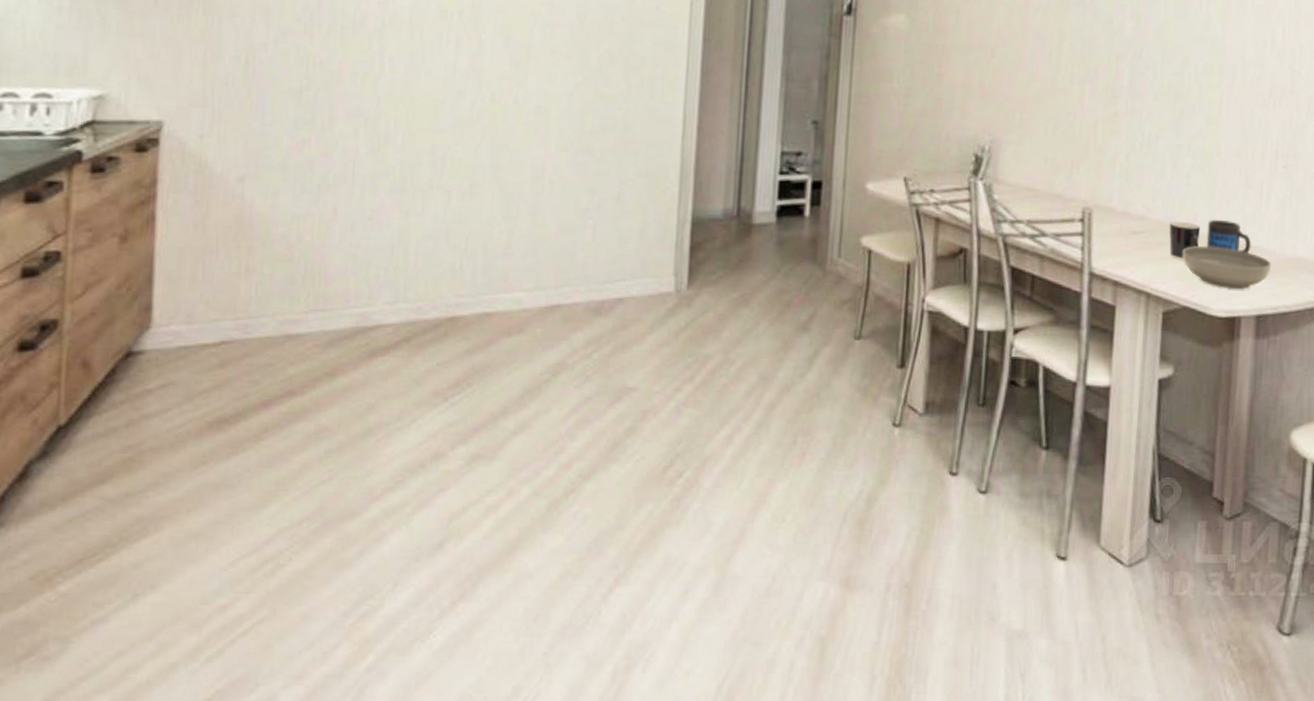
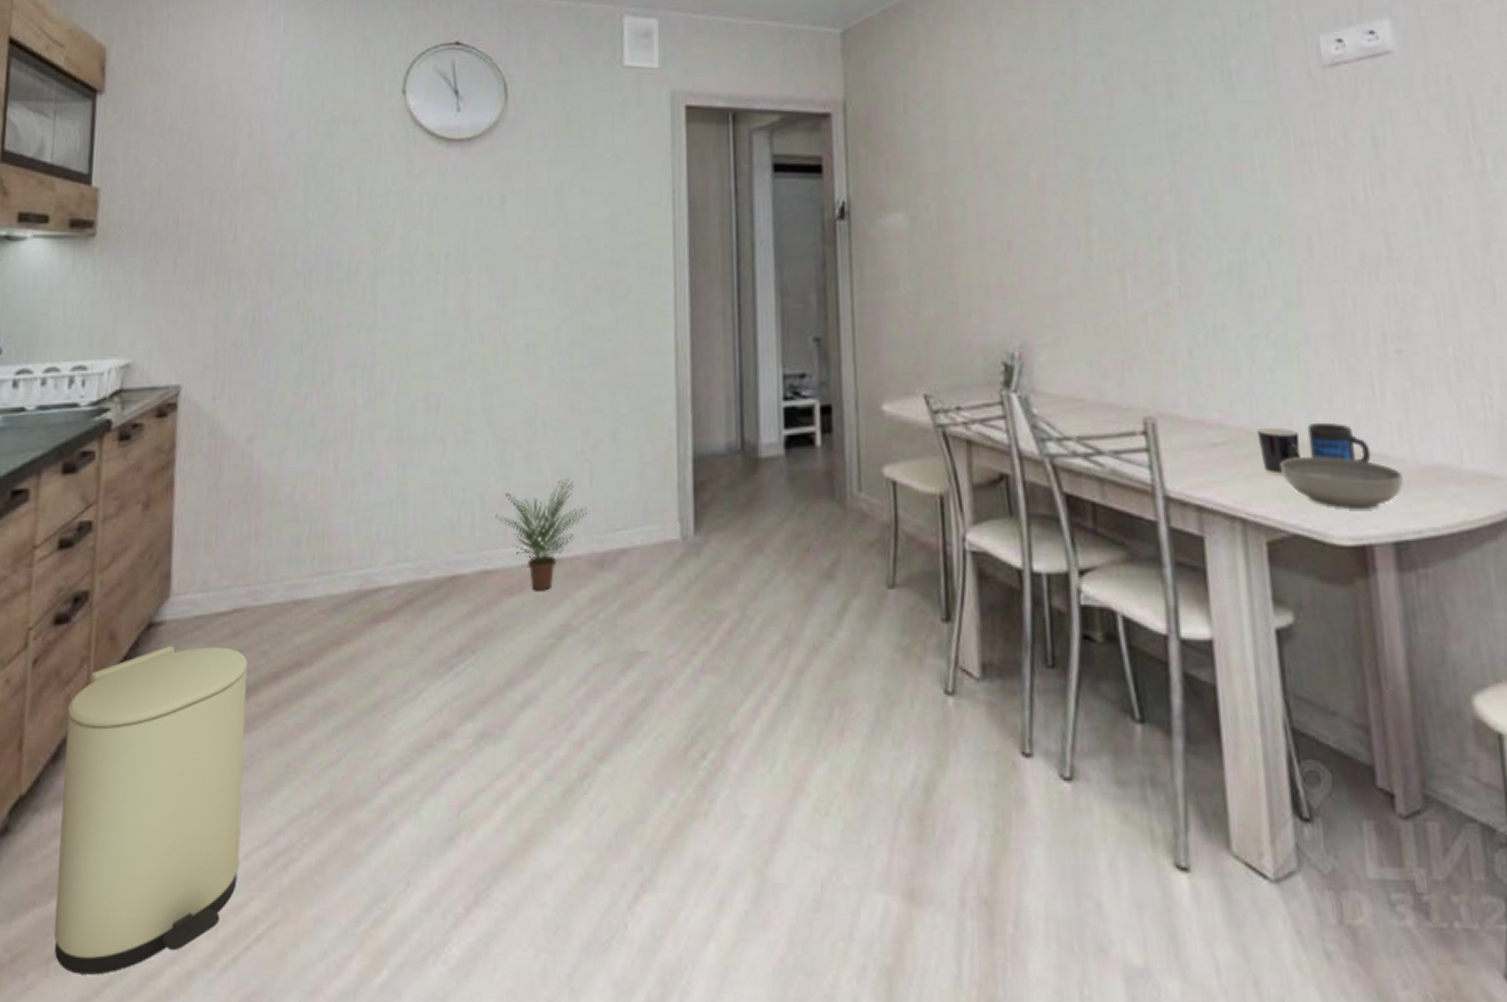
pedal bin: none [23,374,237,670] -> present [53,646,248,975]
potted plant: none [498,234,590,333] -> present [496,479,590,591]

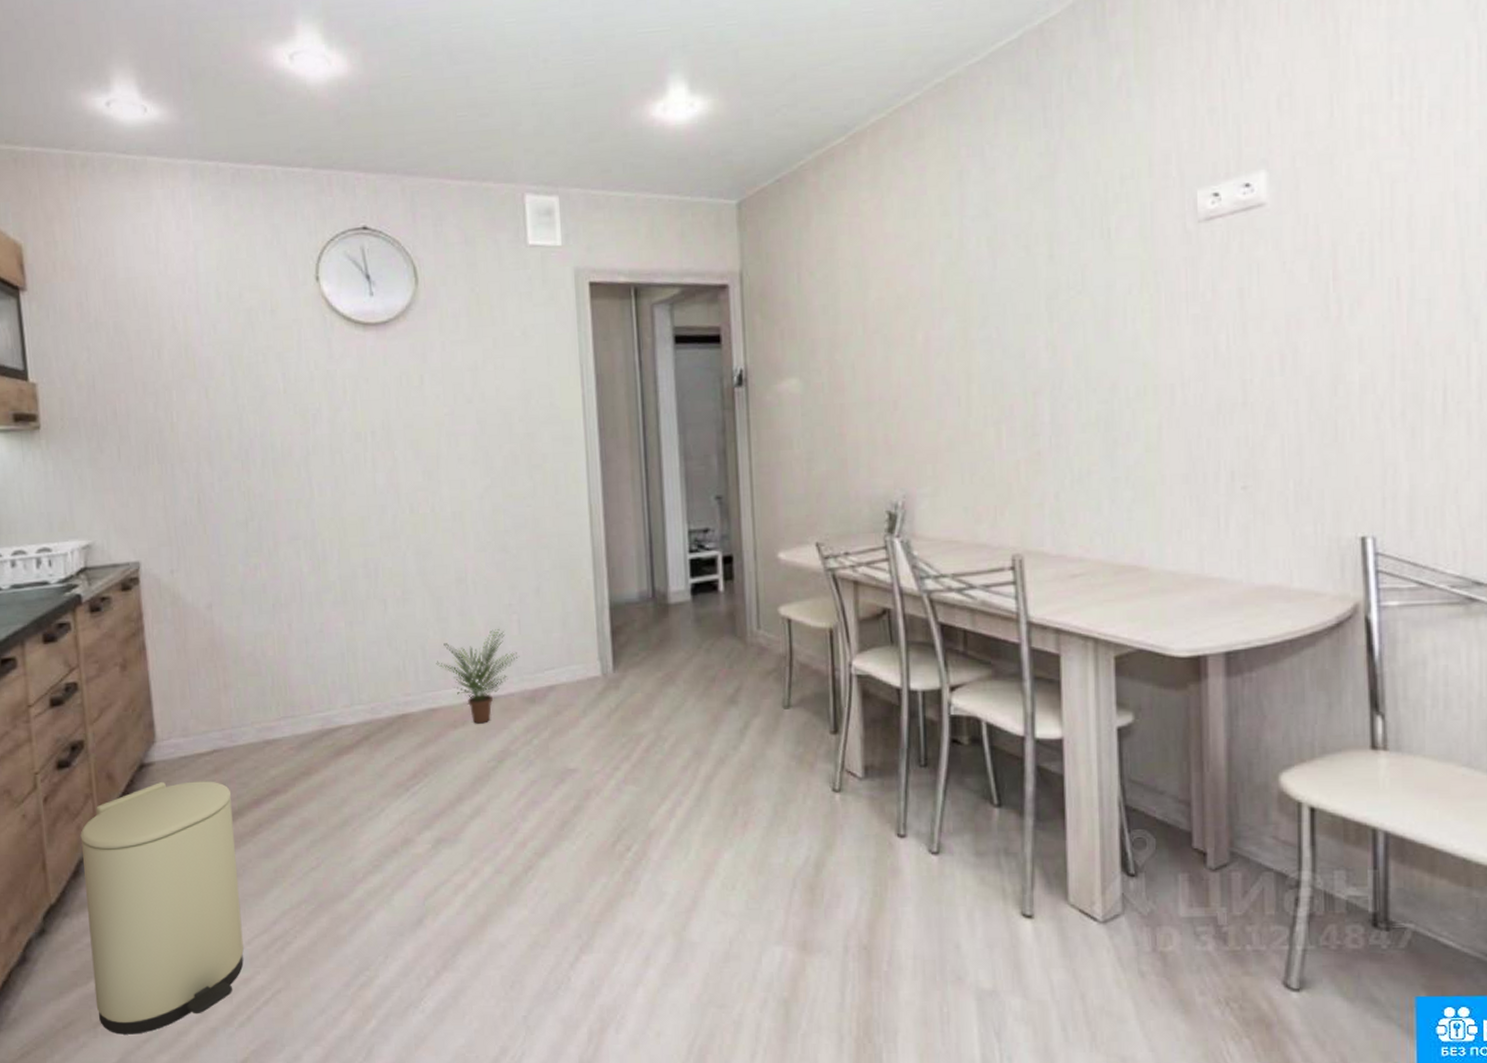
mug: present [1257,427,1300,477] -> none [1112,559,1150,601]
bowl: present [1279,456,1405,508] -> none [1130,582,1239,626]
mug: present [1307,422,1371,462] -> none [1157,552,1212,586]

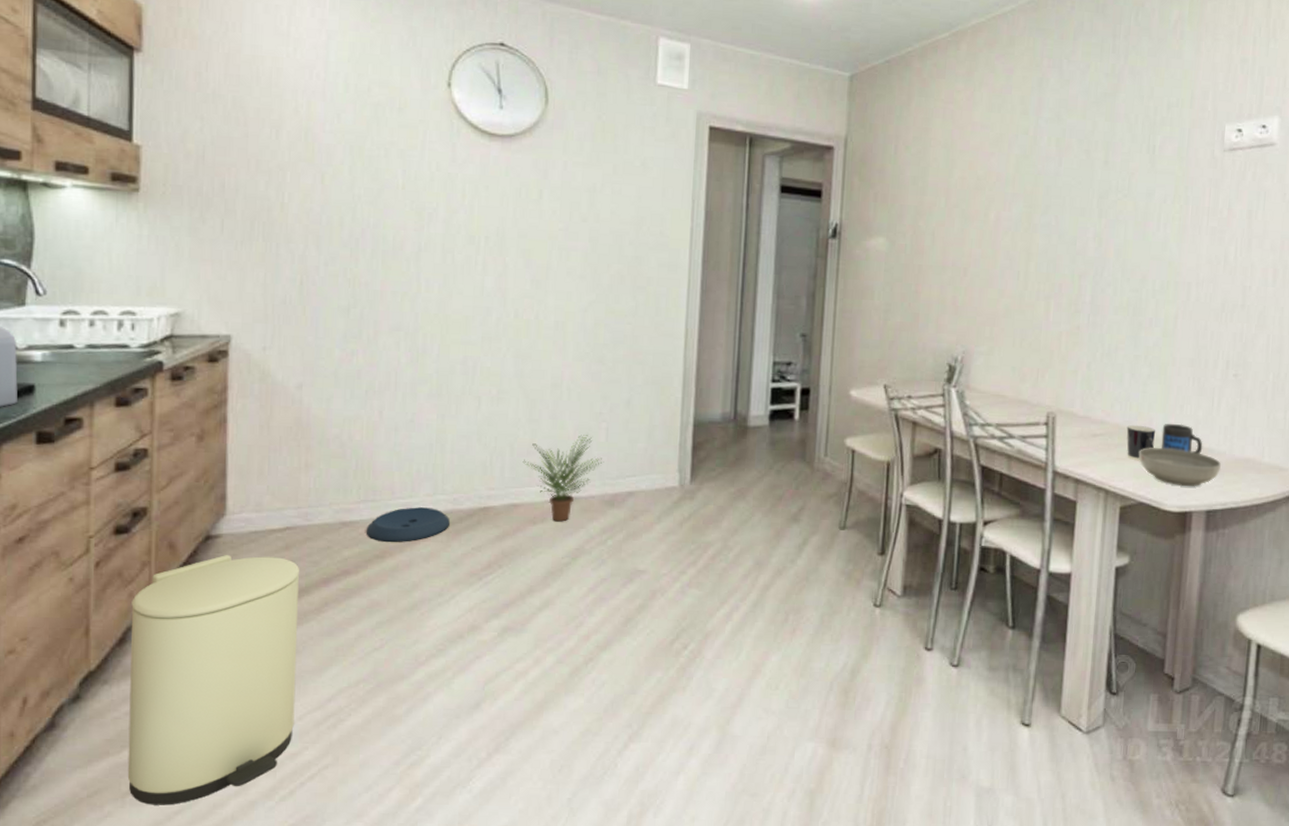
robot vacuum: none [290,719,370,758] -> present [367,507,450,542]
mug: none [1112,559,1150,601] -> present [1126,425,1156,461]
bowl: none [1130,582,1239,626] -> present [1138,447,1222,486]
mug: none [1157,552,1212,586] -> present [1161,423,1203,454]

